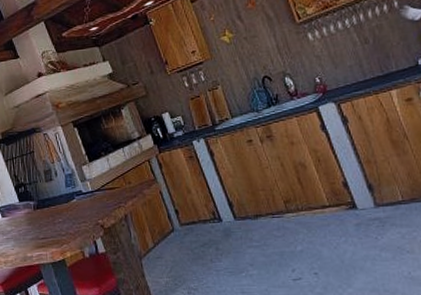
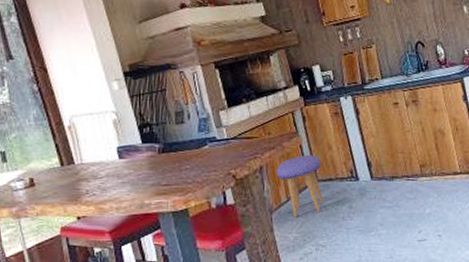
stool: none [140,199,189,262] -> present [276,154,323,217]

